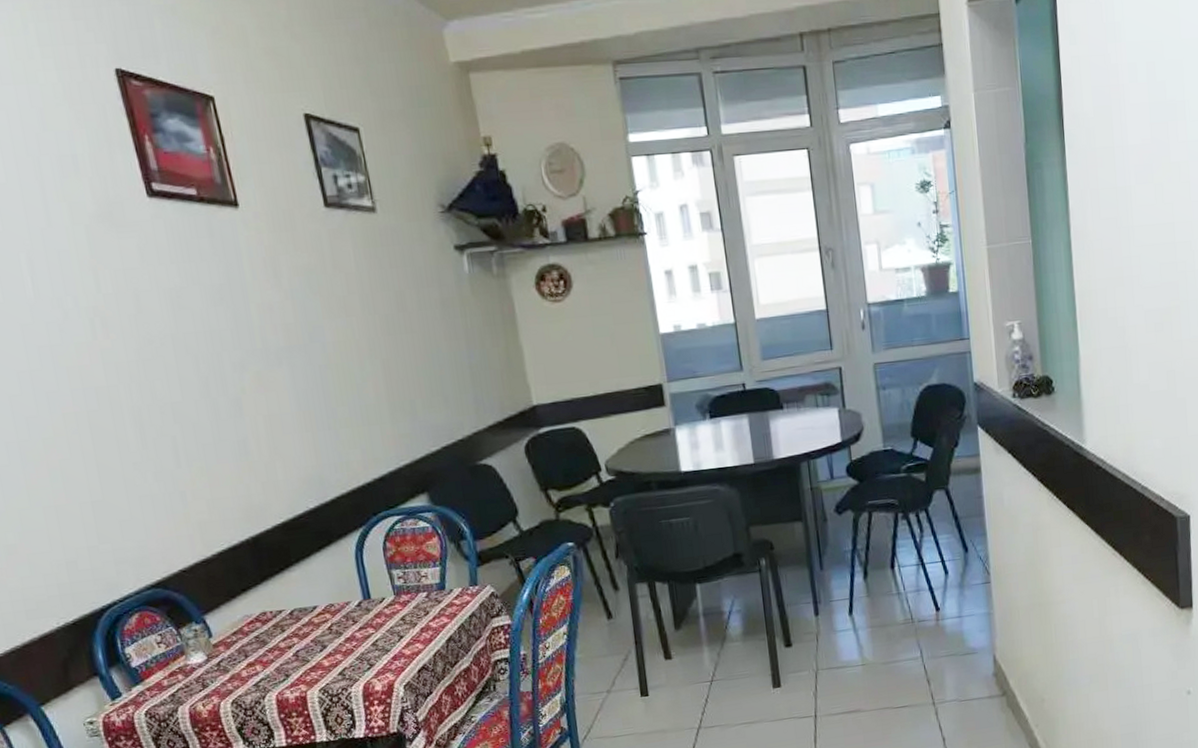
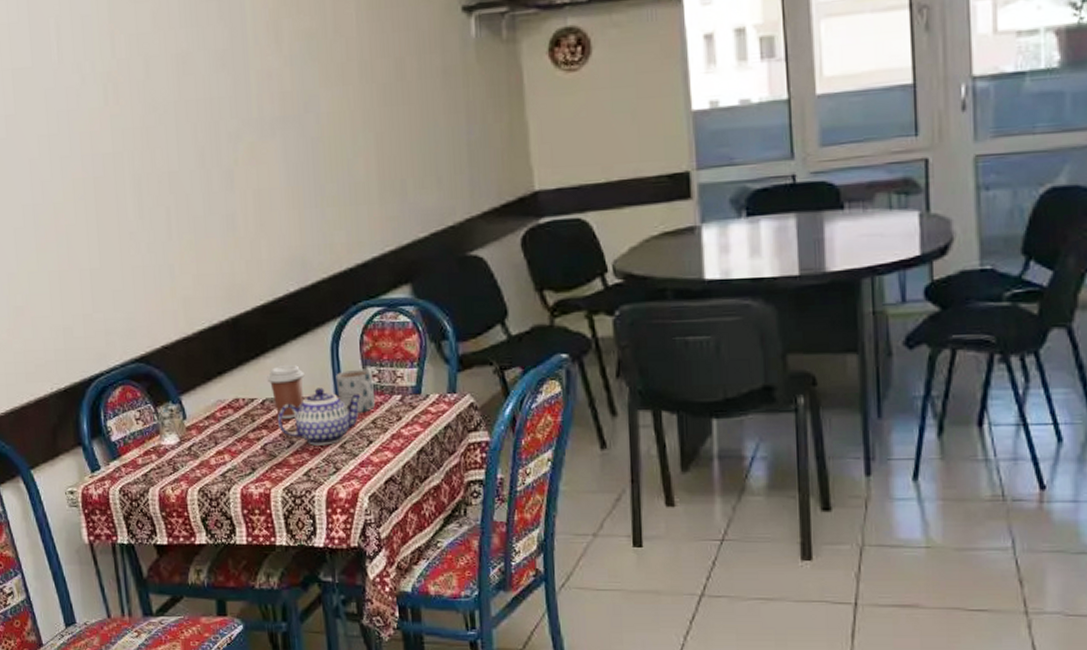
coffee cup: none [293,575,333,626] -> present [267,364,305,419]
teapot: none [307,593,390,647] -> present [277,387,363,446]
mug: none [362,572,403,612] -> present [336,368,376,413]

